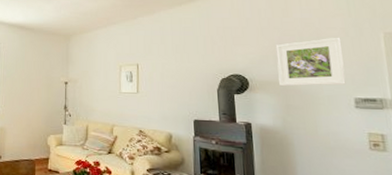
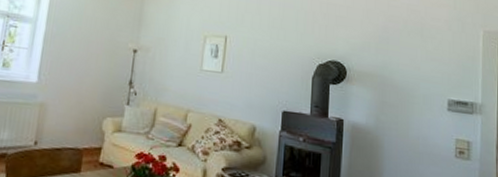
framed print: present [275,37,346,87] -> none [378,29,444,84]

